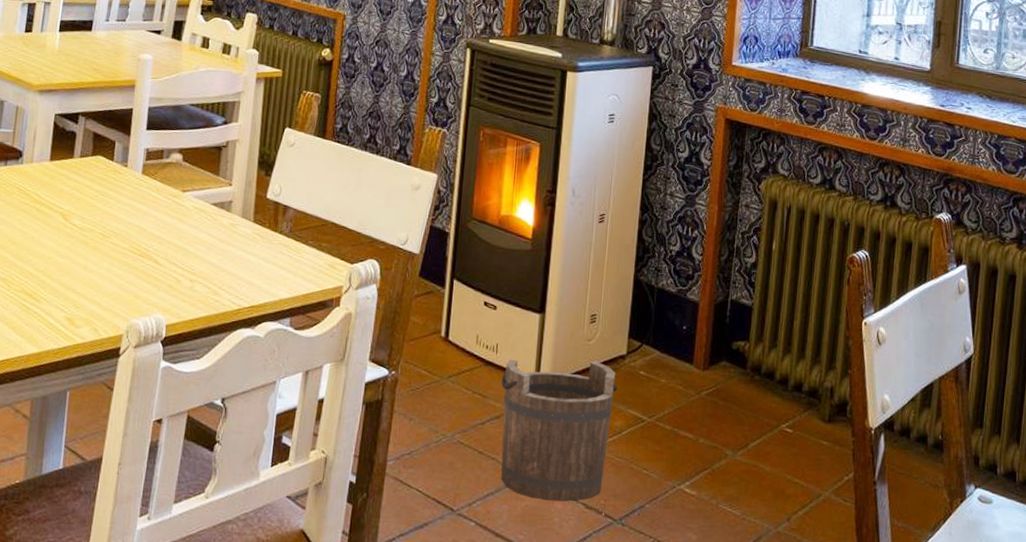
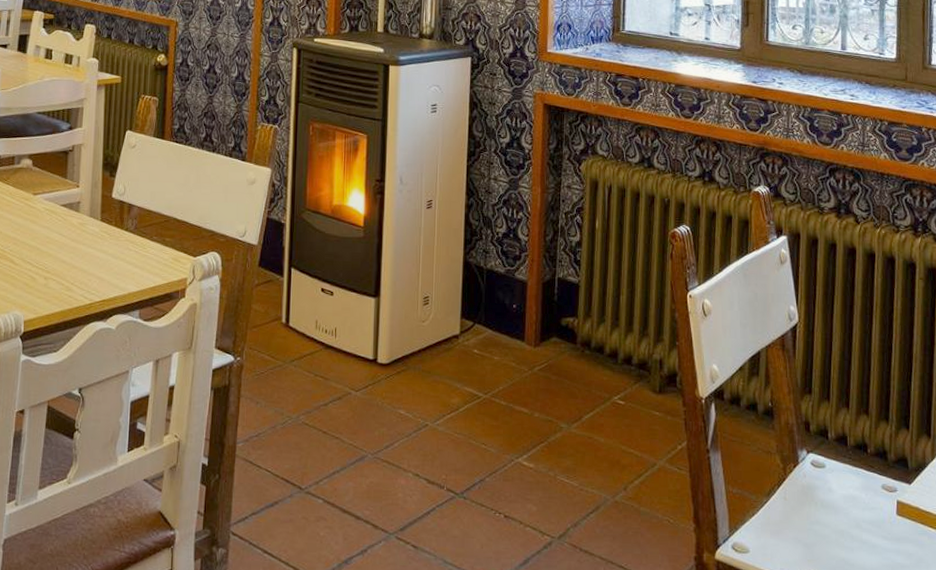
wooden bucket: present [501,359,618,501] -> none [341,341,454,477]

